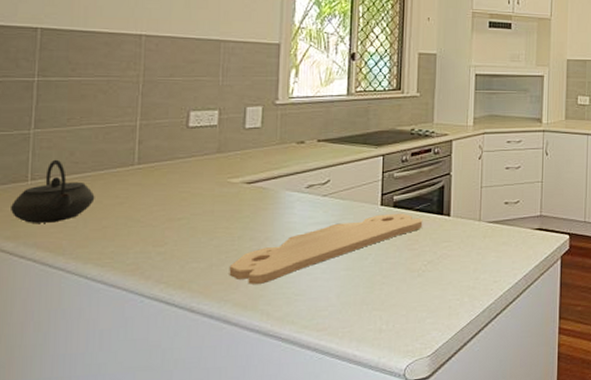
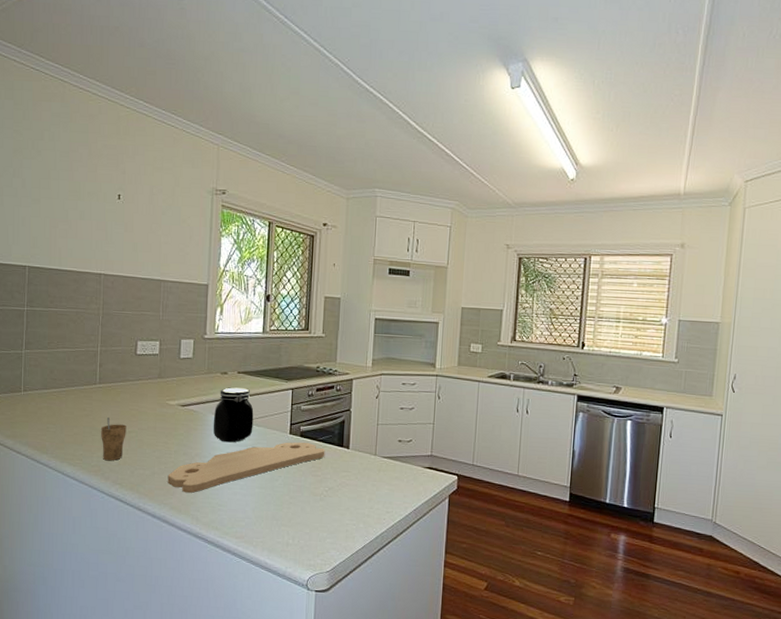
kettle: present [11,159,95,223] -> none [10,375,68,427]
cup: none [140,204,175,257] -> present [101,418,126,461]
jar: none [287,158,338,221] -> present [213,387,254,443]

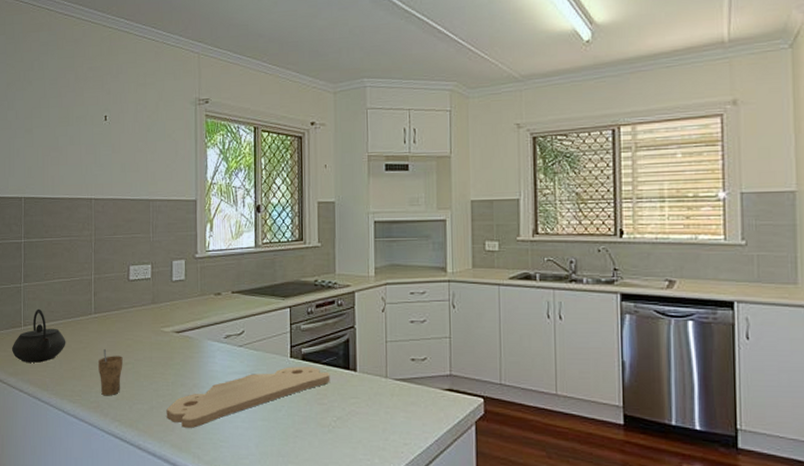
kettle: none [10,375,68,427] -> present [12,308,66,363]
jar: present [213,387,254,443] -> none [209,309,251,371]

